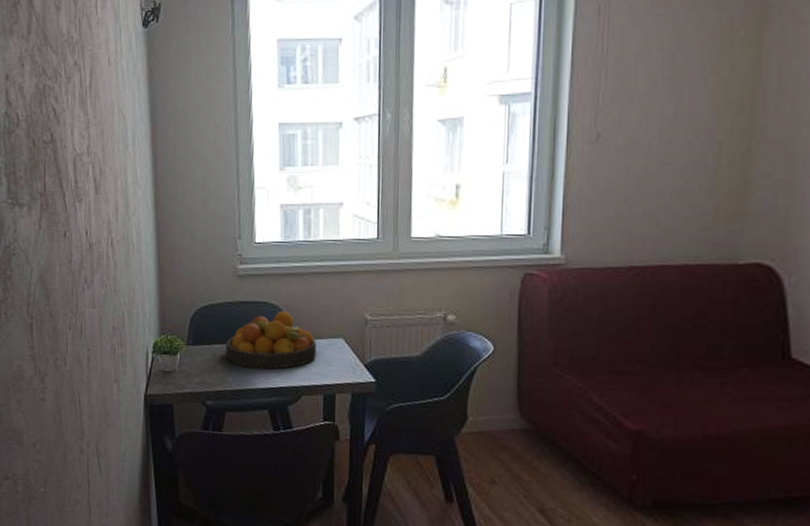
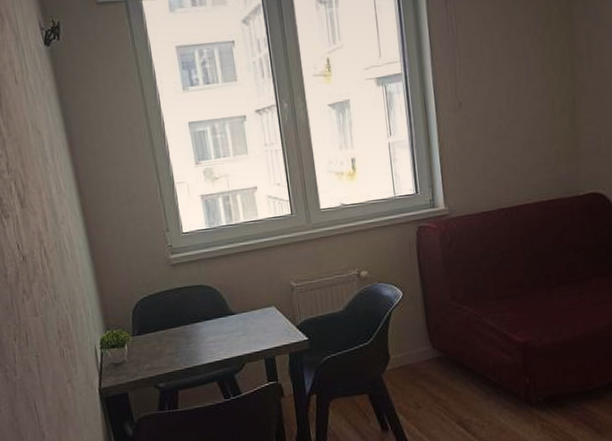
fruit bowl: present [226,311,317,370] -> none [169,290,254,347]

